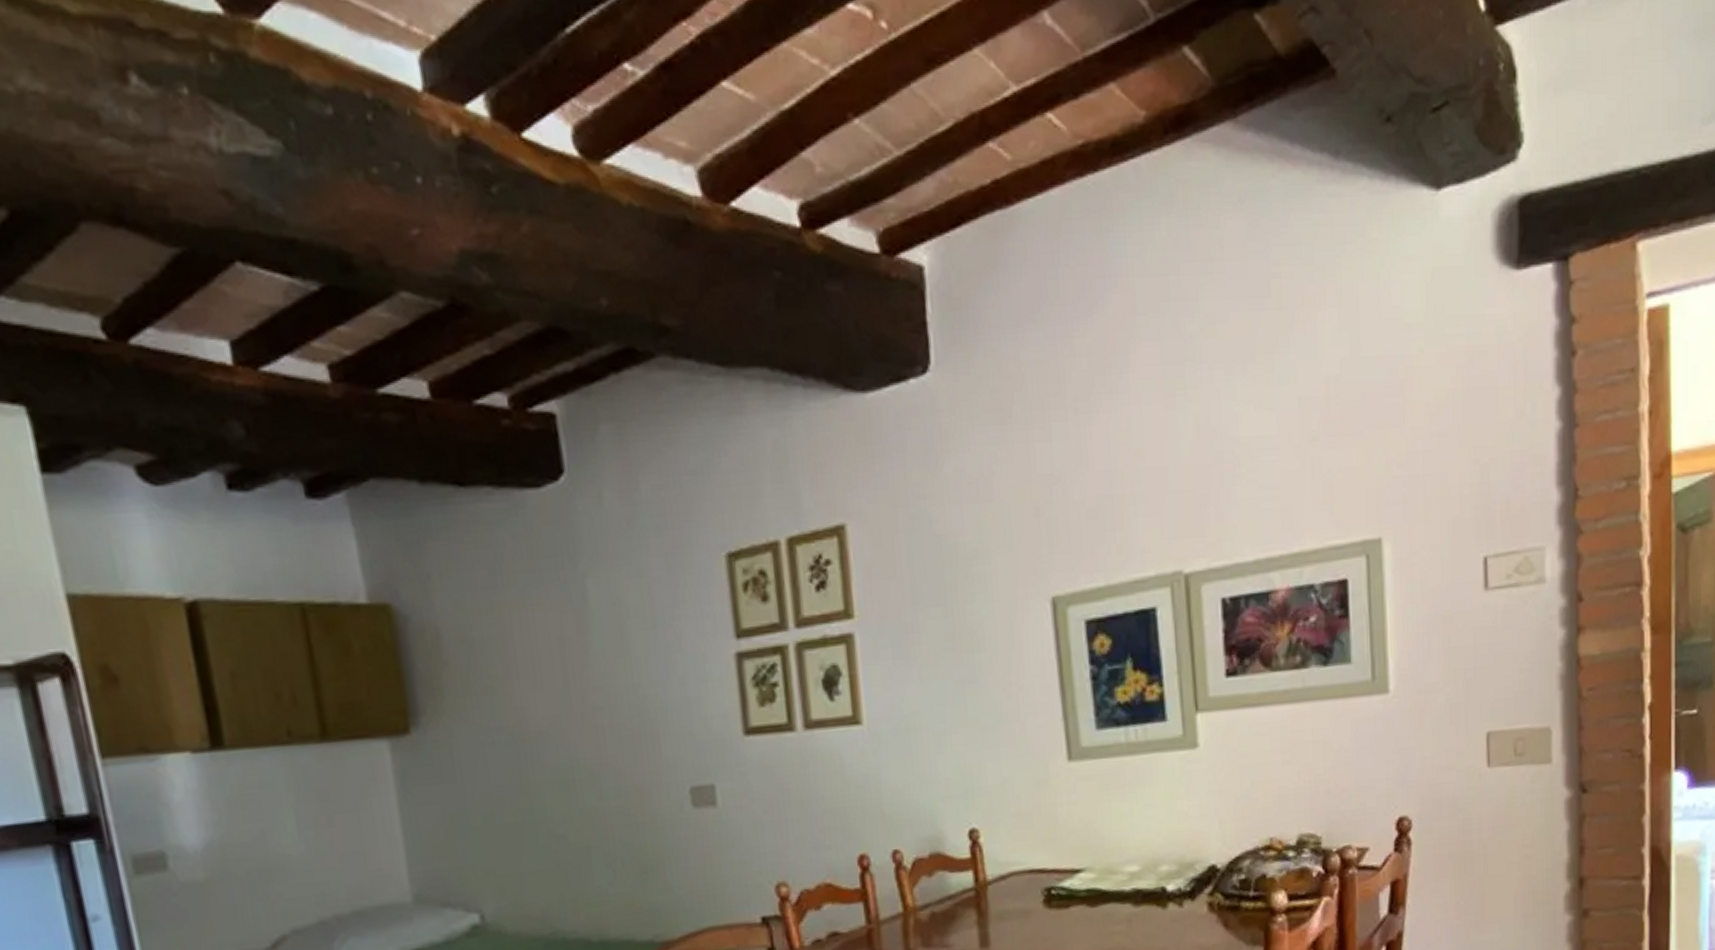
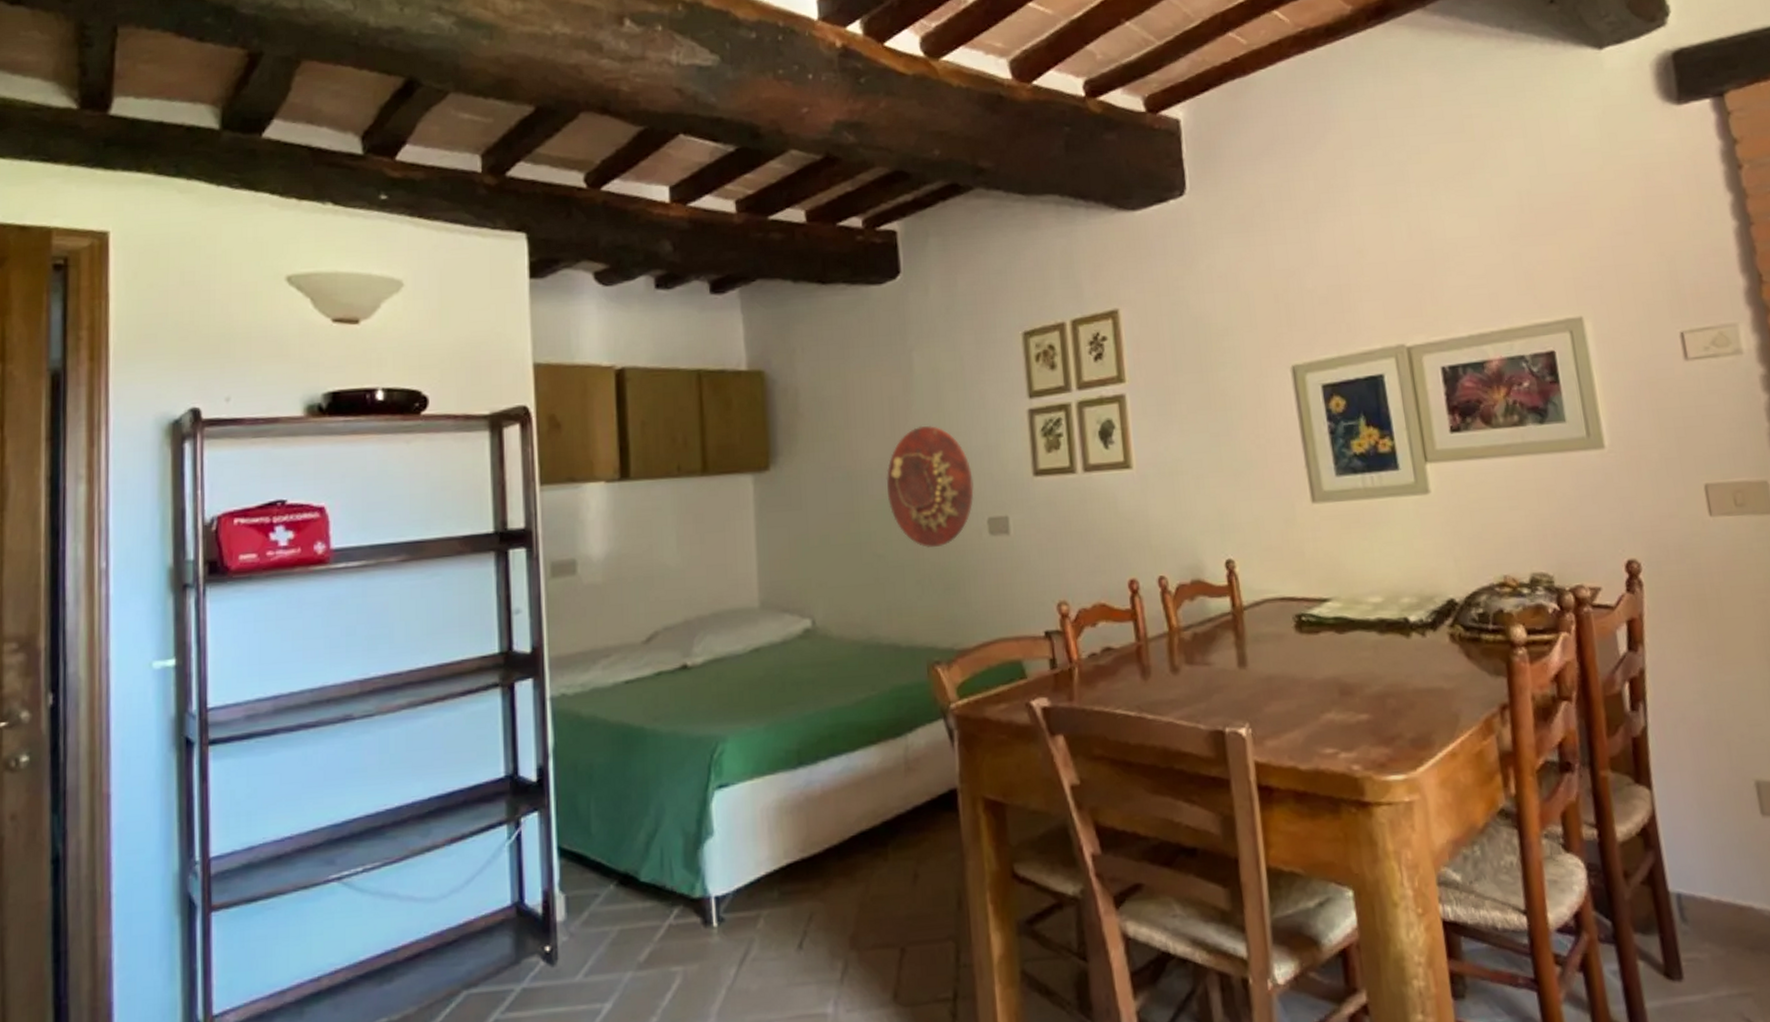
decorative platter: none [561,674,672,825] -> present [886,425,974,548]

